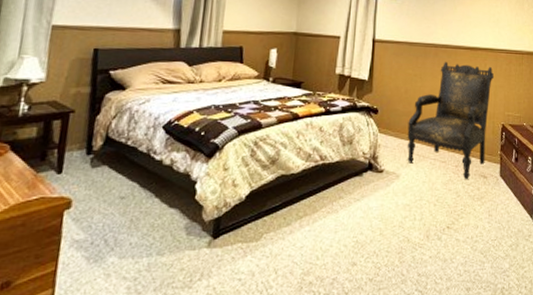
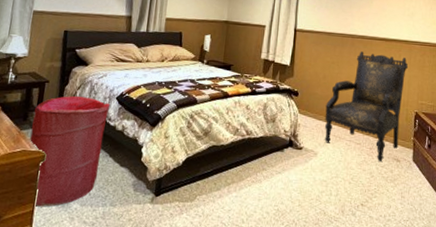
laundry hamper: none [50,126,155,265] -> present [30,96,111,207]

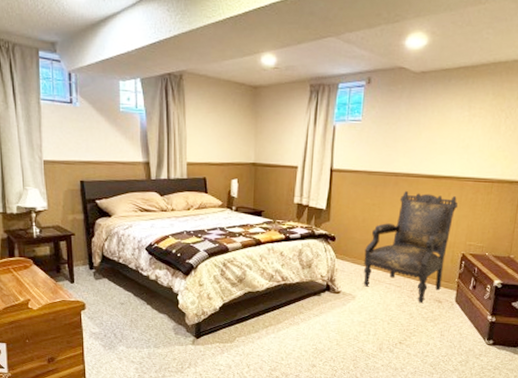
laundry hamper: present [30,96,111,207] -> none [66,247,141,350]

